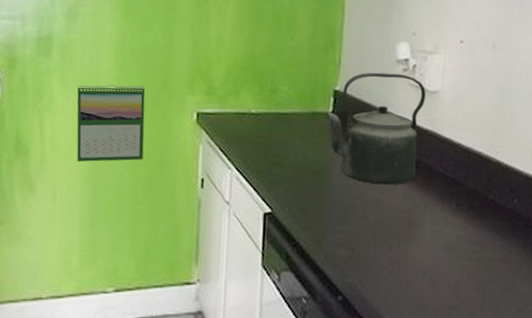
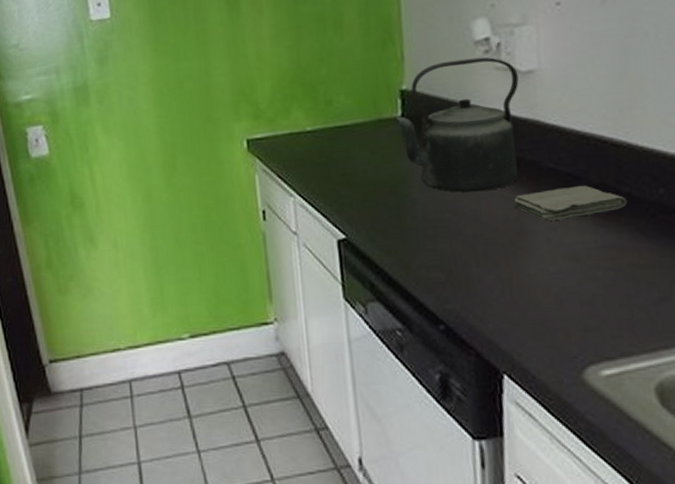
calendar: present [76,84,146,162] -> none [120,121,198,209]
washcloth: none [410,189,492,216] -> present [513,185,628,221]

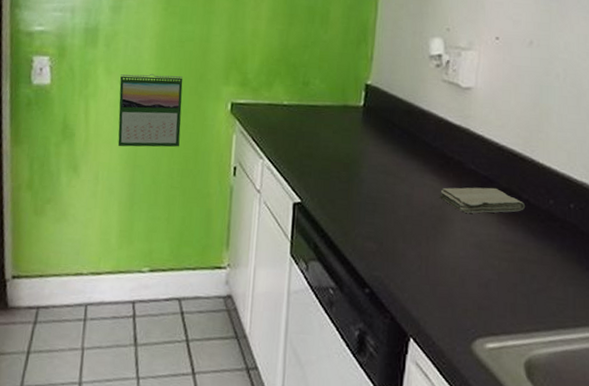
calendar: none [120,121,198,209] -> present [118,73,183,148]
kettle: present [395,57,519,192] -> none [357,67,459,180]

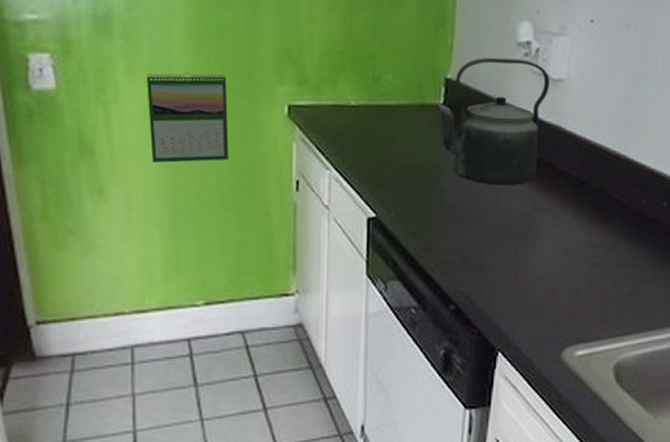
kettle: none [357,67,459,180] -> present [436,57,550,186]
washcloth: present [440,187,526,214] -> none [529,189,619,218]

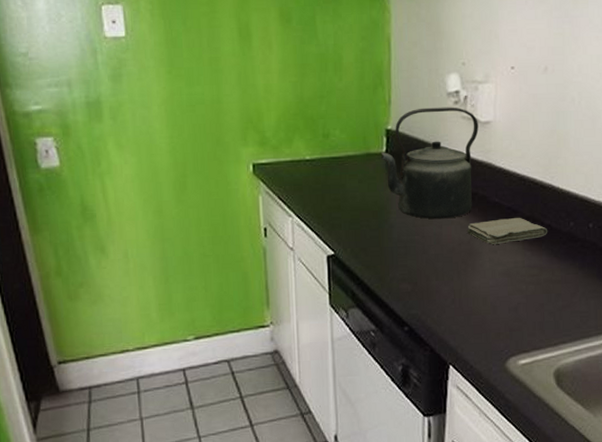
calendar: present [147,72,229,164] -> none [133,143,206,223]
washcloth: none [529,189,619,218] -> present [467,217,548,244]

